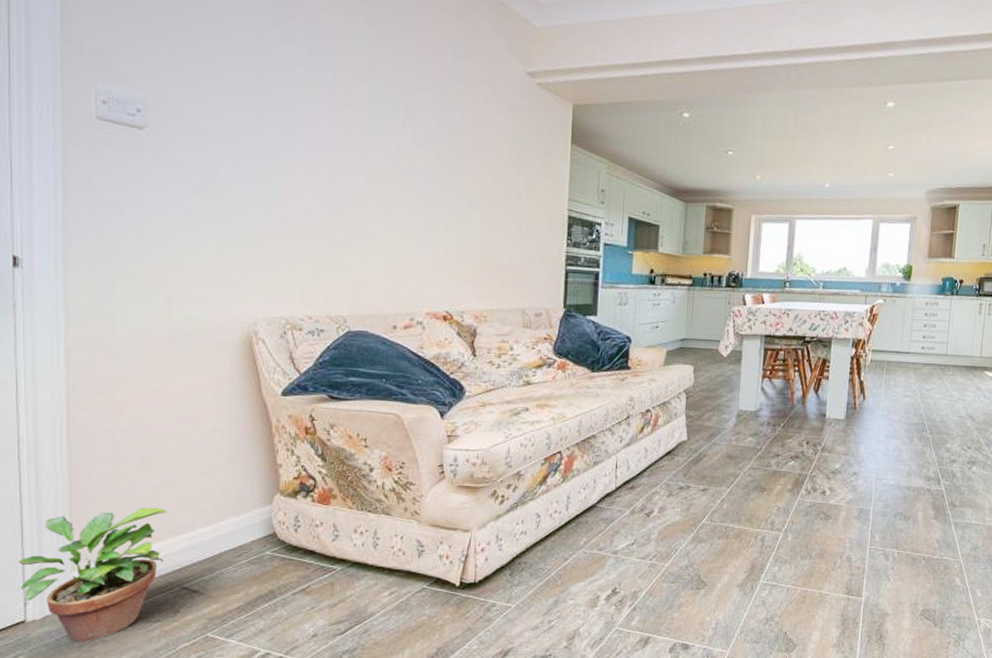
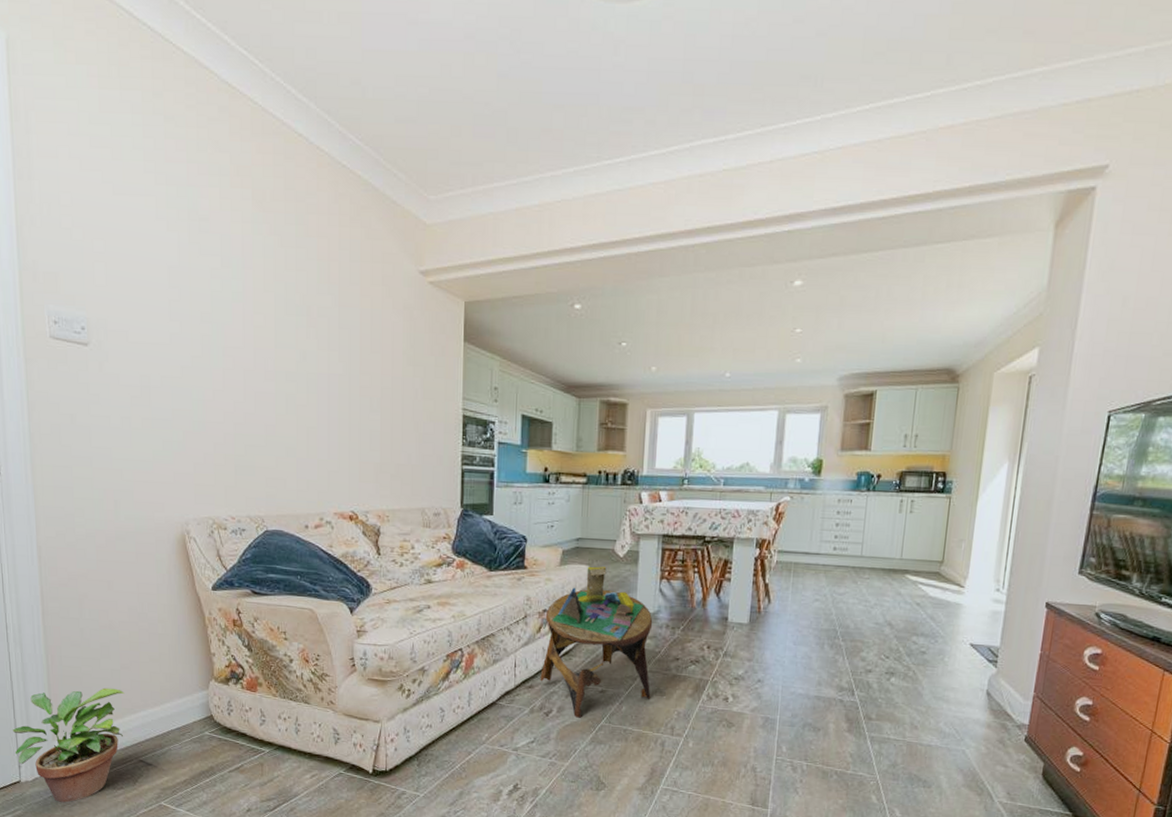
side table: none [641,366,755,517] -> present [540,566,653,718]

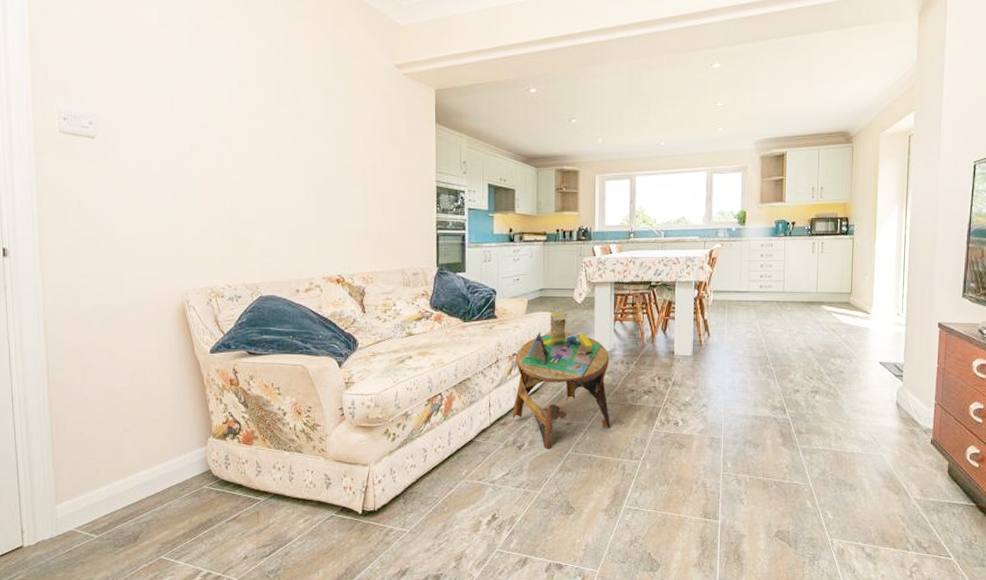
potted plant: present [12,687,125,803] -> none [16,450,127,564]

